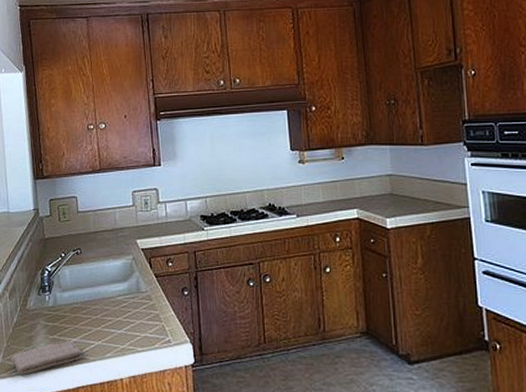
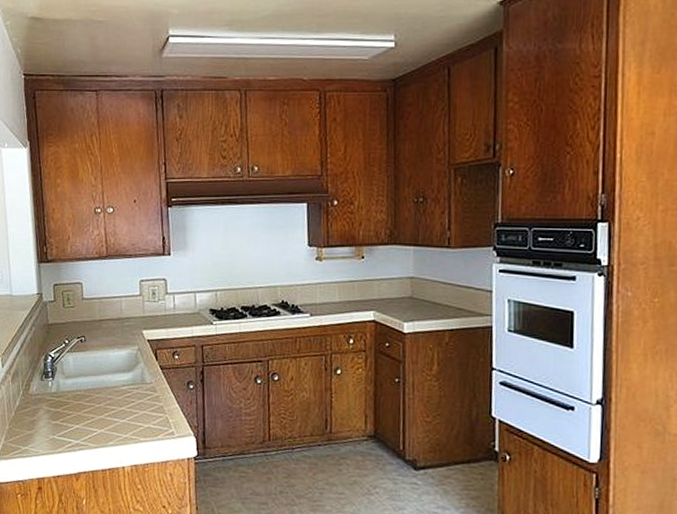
washcloth: present [10,341,82,375] -> none [12,427,85,458]

